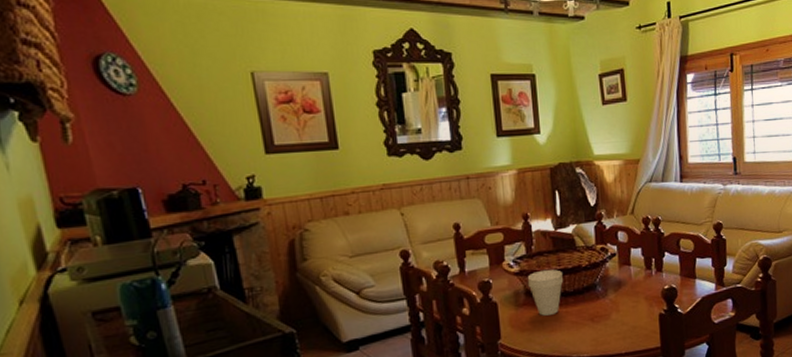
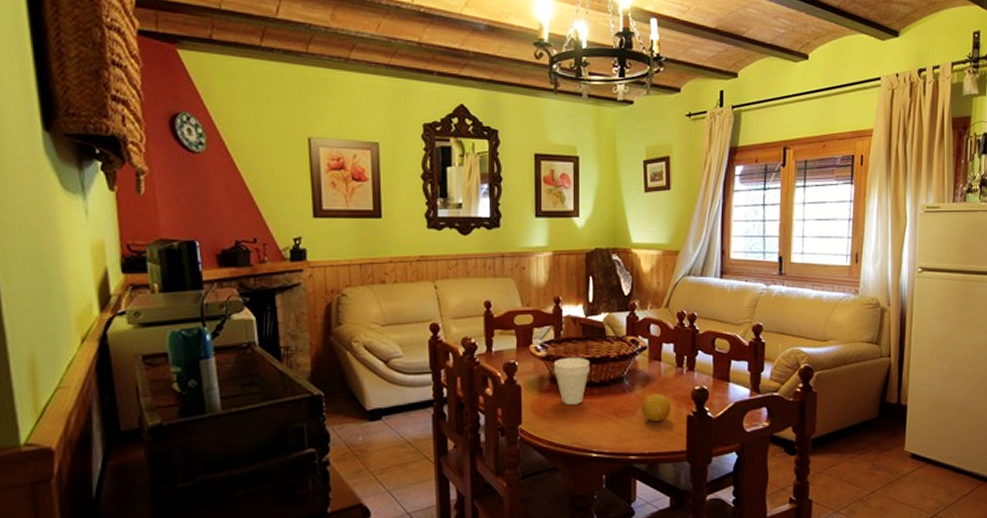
fruit: none [615,296,644,324] -> present [642,394,671,423]

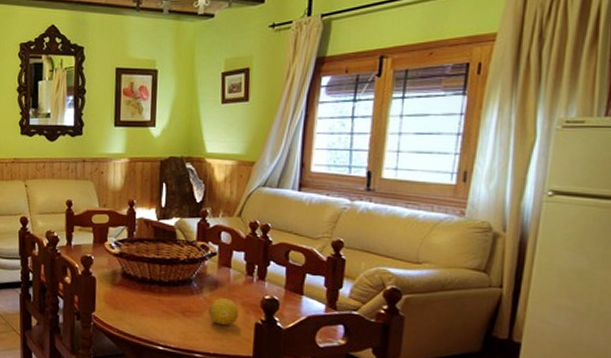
cup: present [553,356,591,405] -> none [125,256,161,300]

